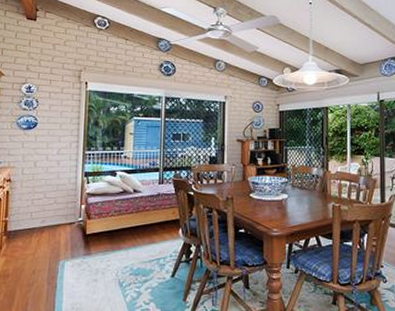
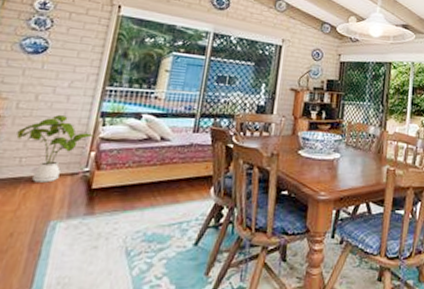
house plant: none [25,176,83,231] -> present [16,114,96,183]

